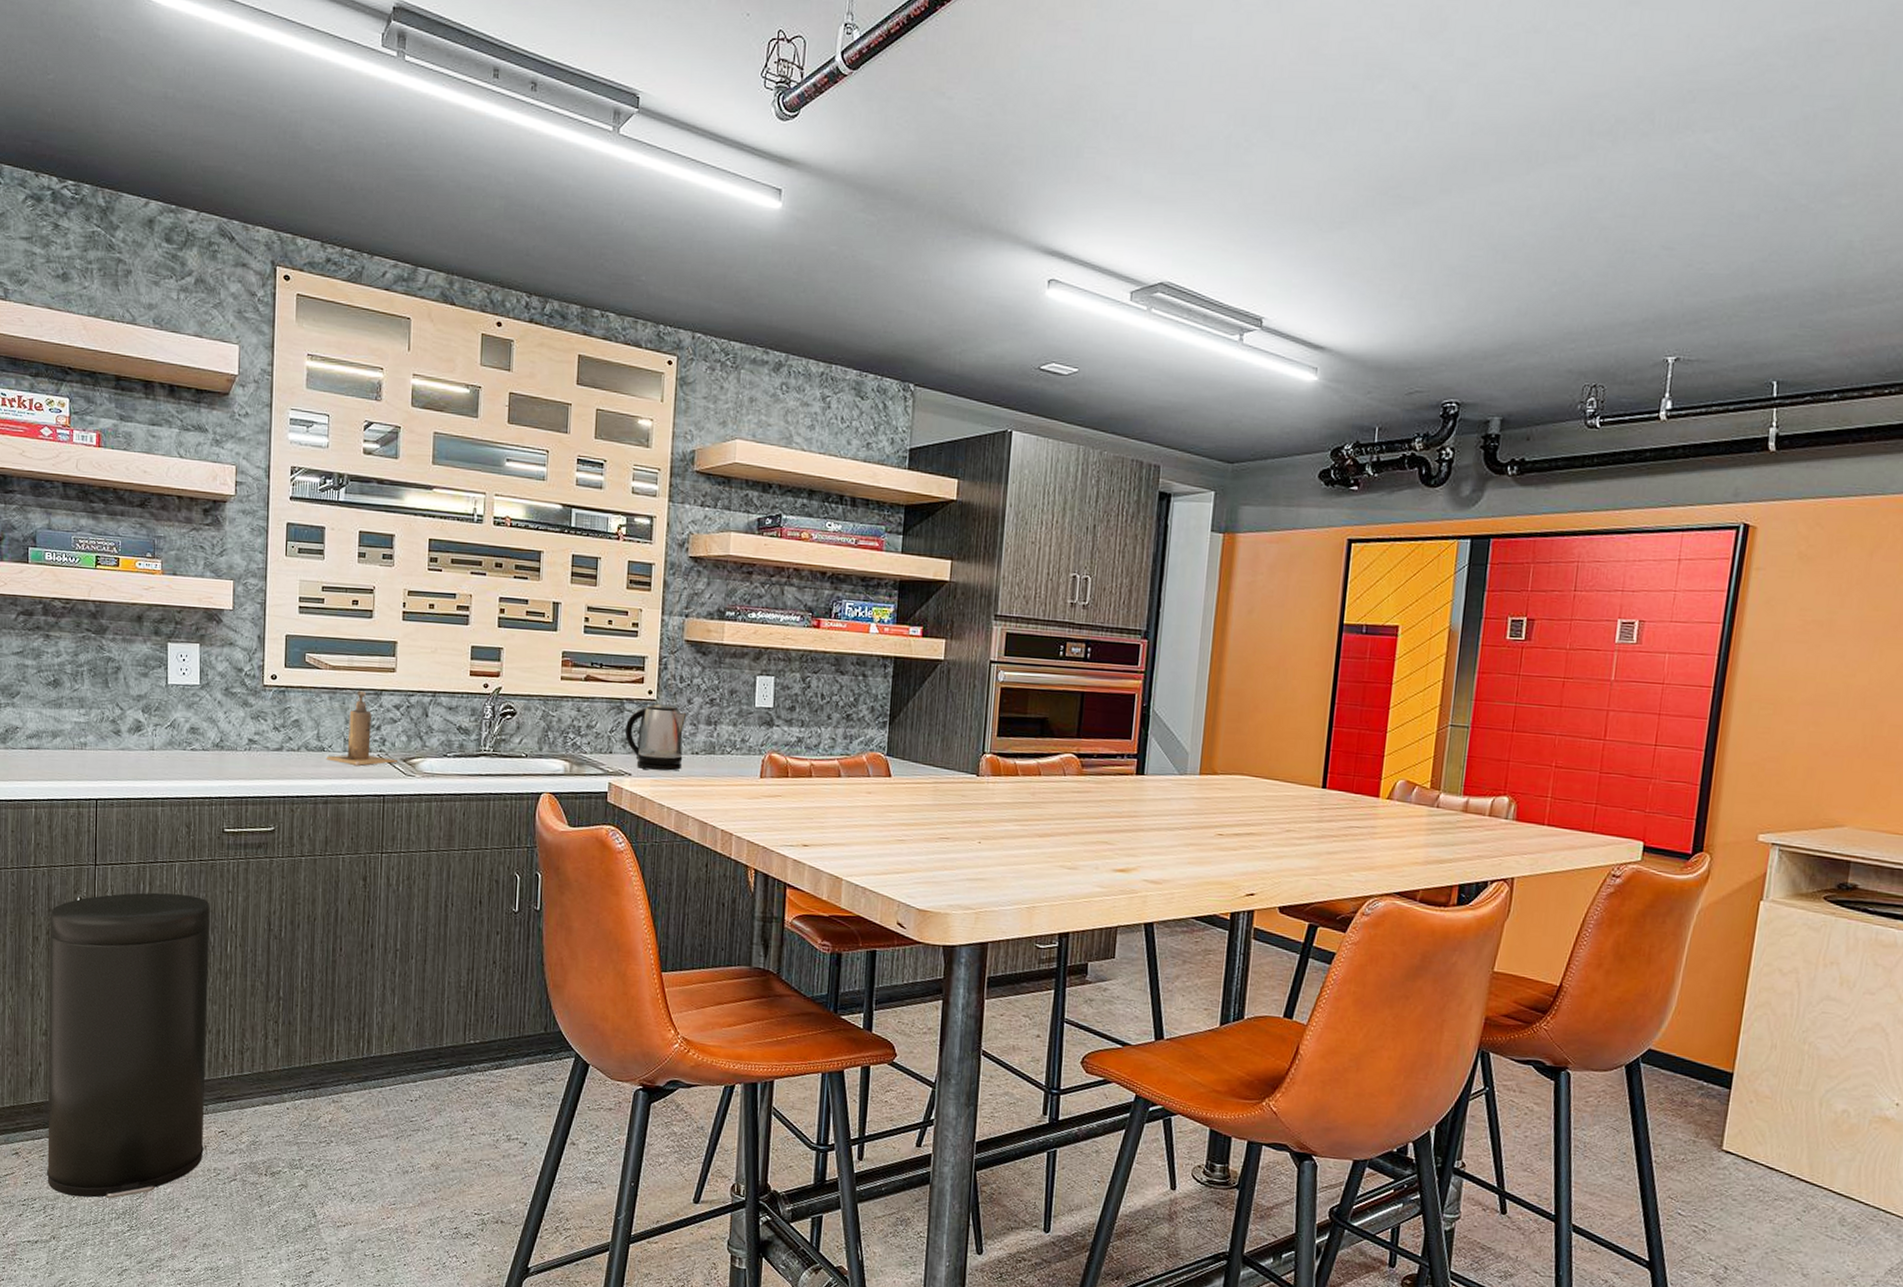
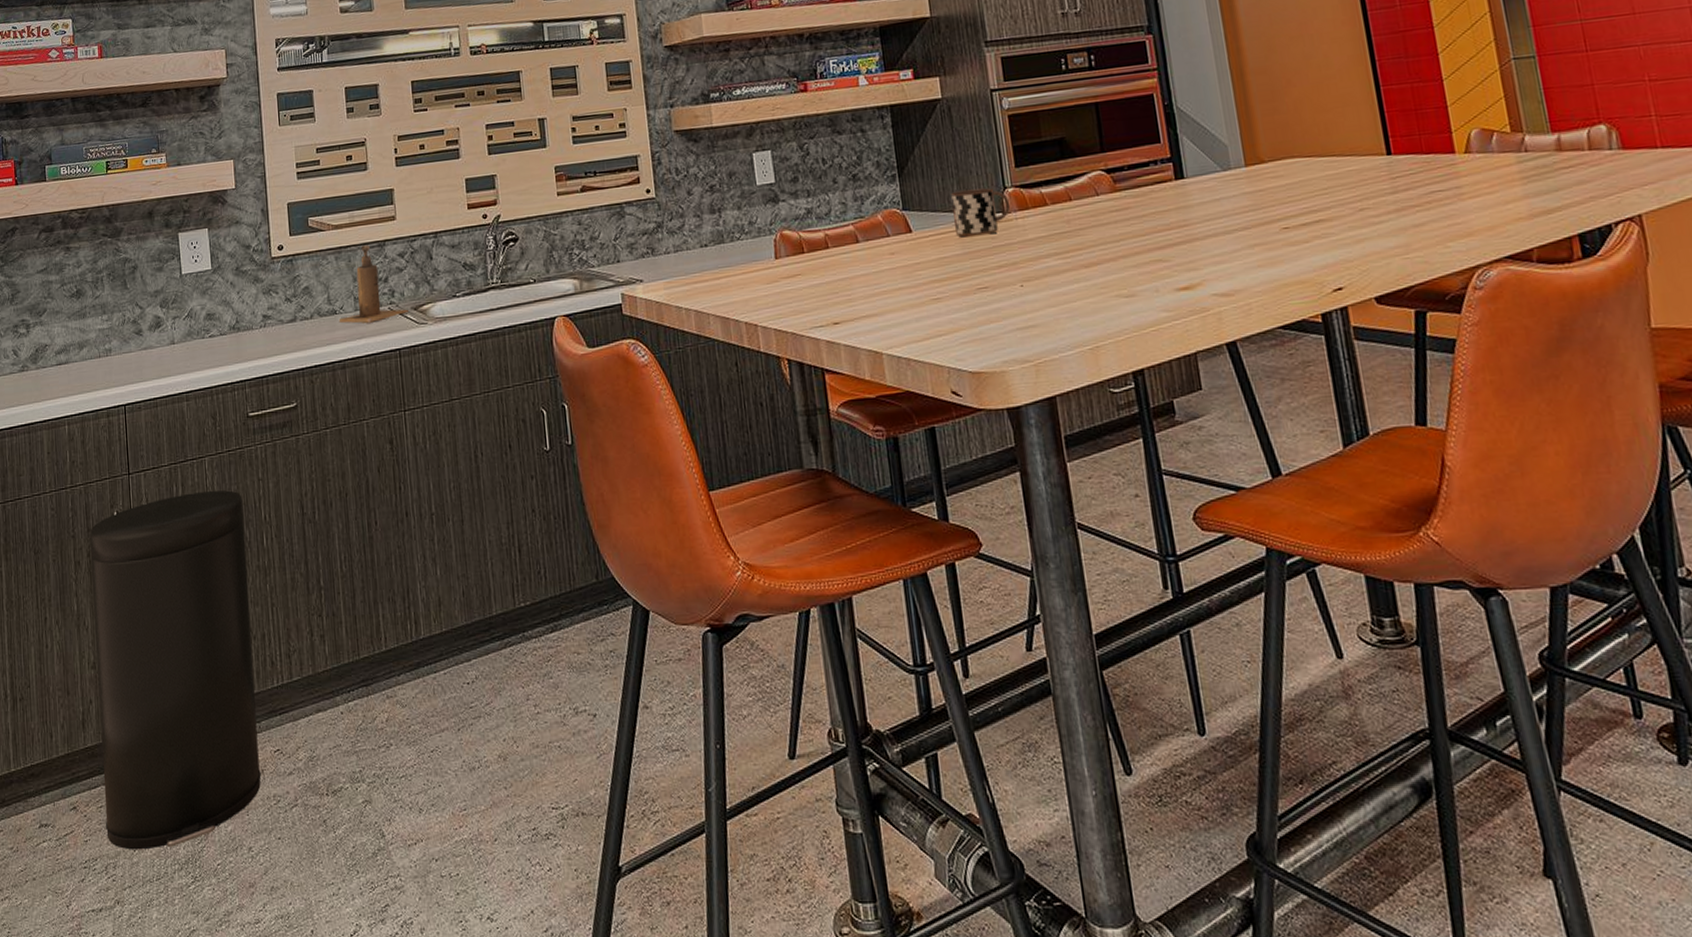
kettle: present [625,704,687,772] -> none [629,200,694,273]
cup: none [931,747,985,792] -> present [951,188,1011,237]

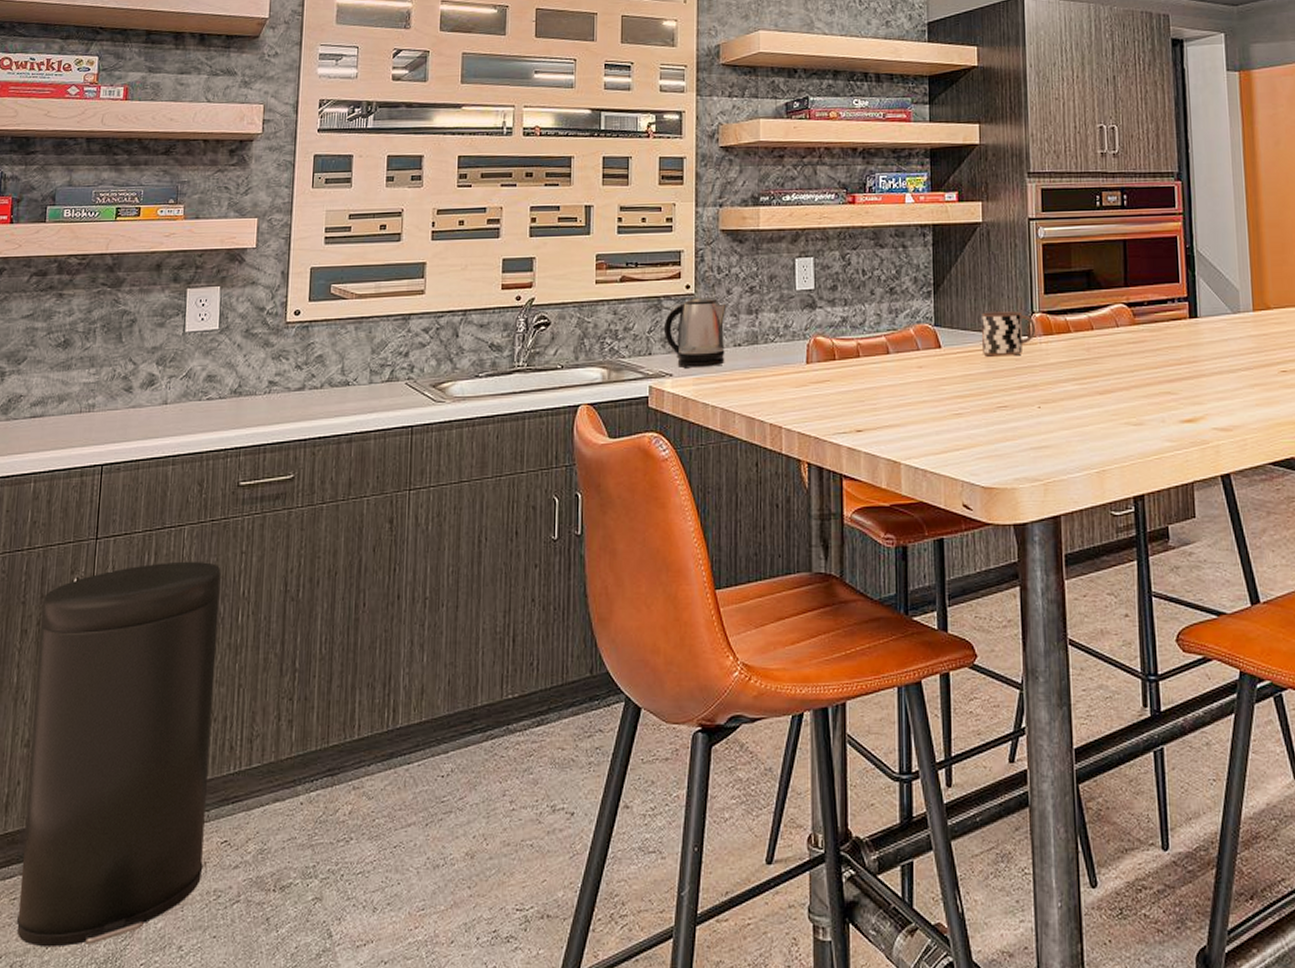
soap dispenser: present [338,244,408,324] -> none [350,317,426,397]
kettle: none [629,200,694,273] -> present [665,298,727,369]

